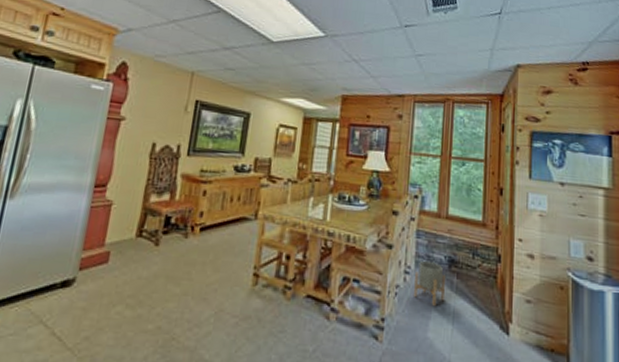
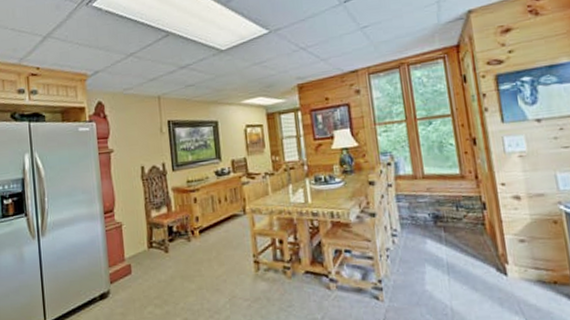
planter: present [414,261,447,307] -> none [402,221,436,262]

